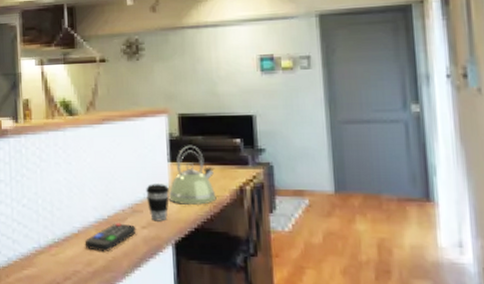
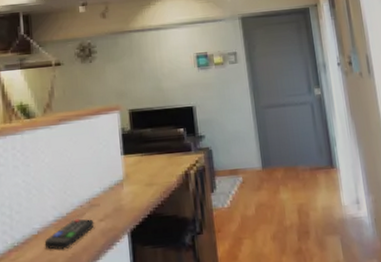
coffee cup: present [146,184,169,222] -> none [102,176,124,213]
kettle: present [168,145,217,206] -> none [122,137,166,195]

